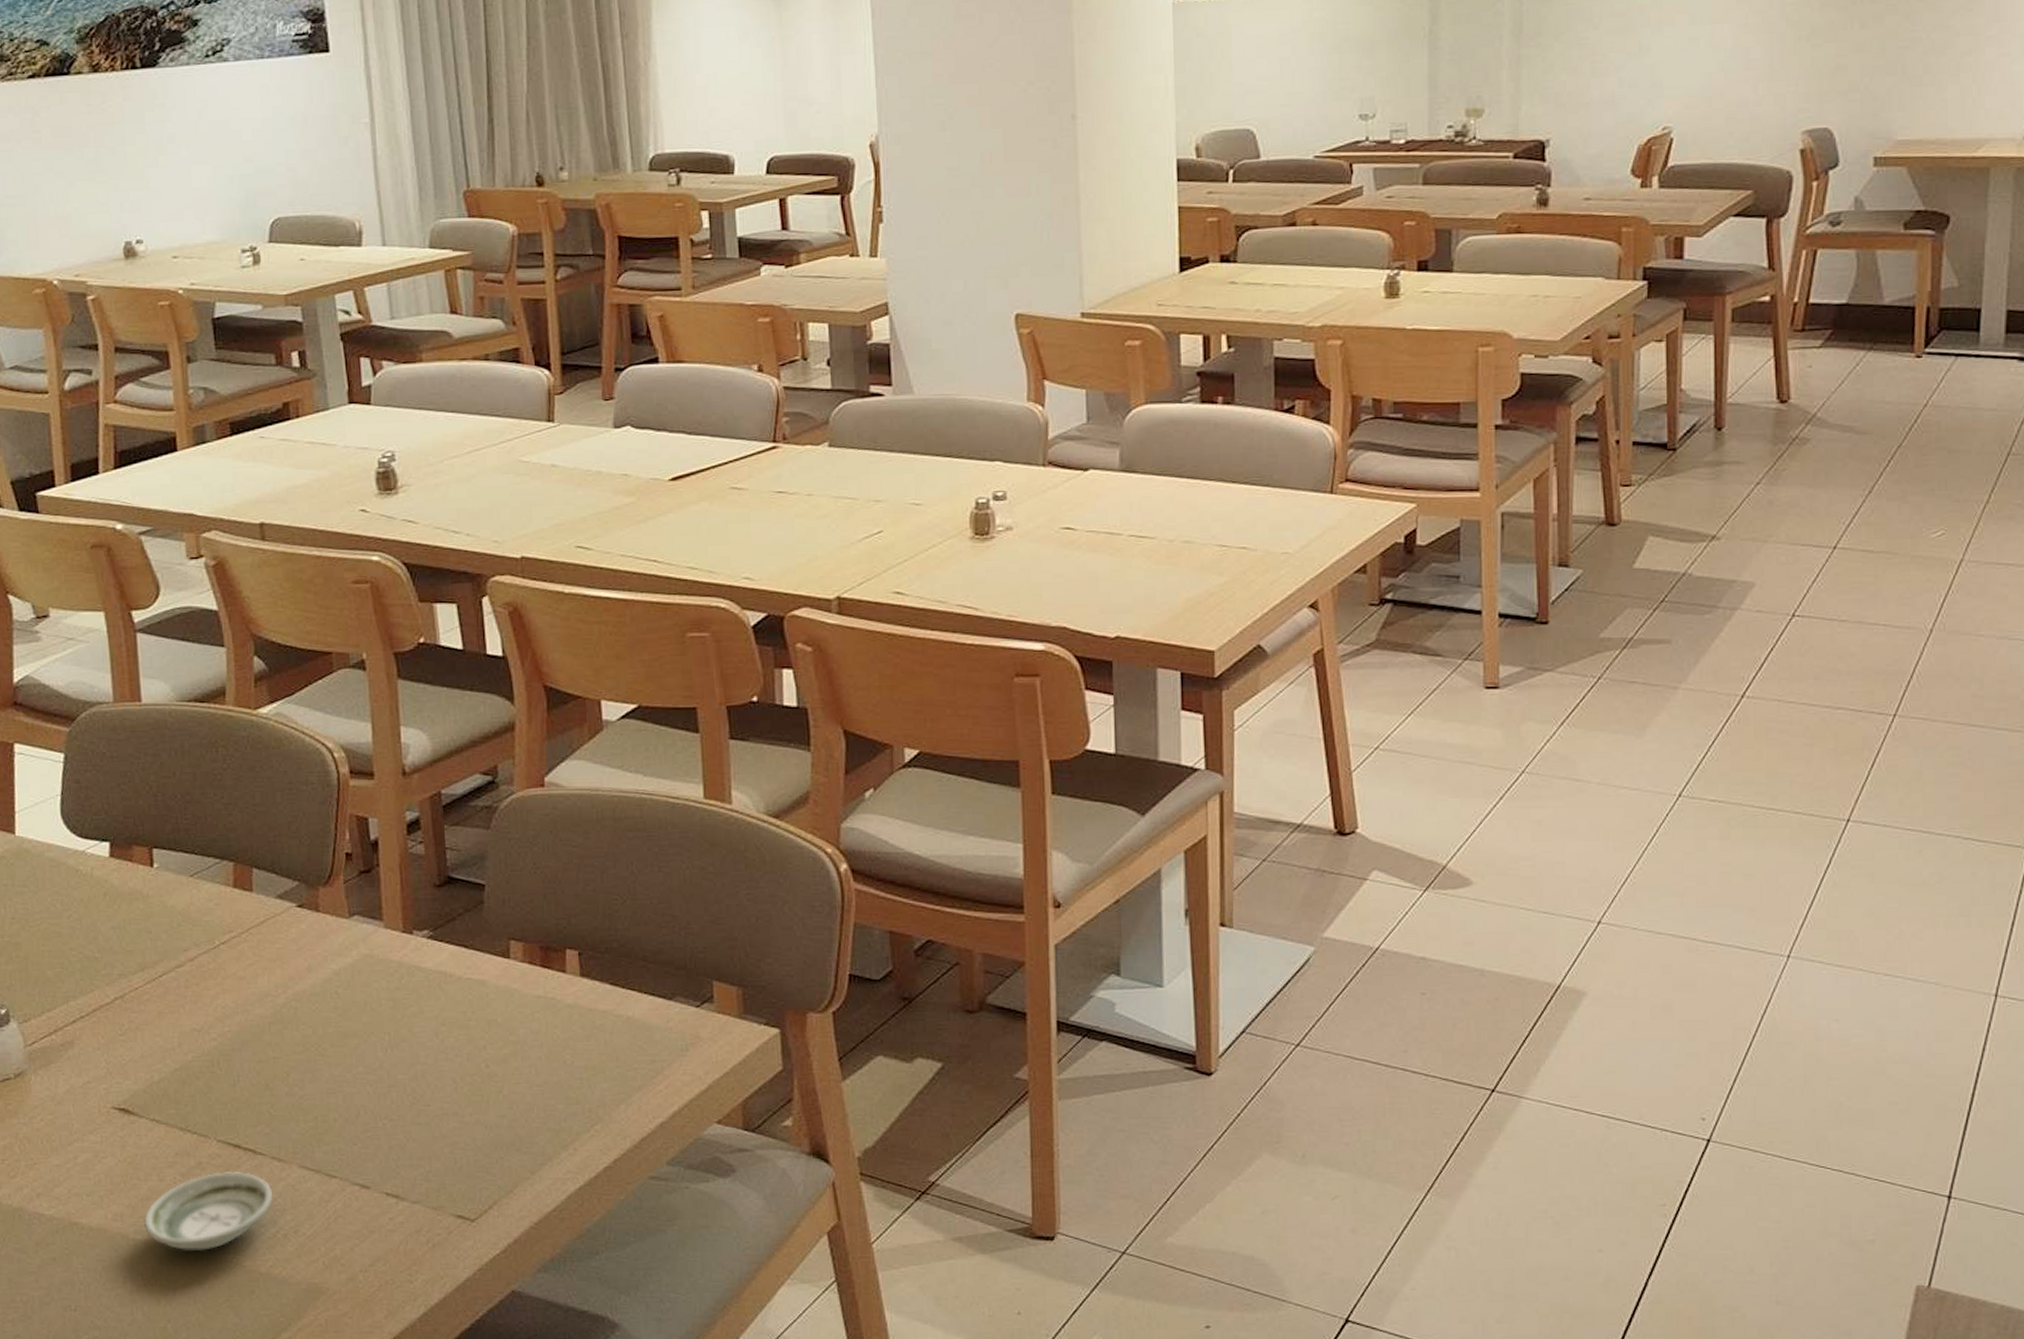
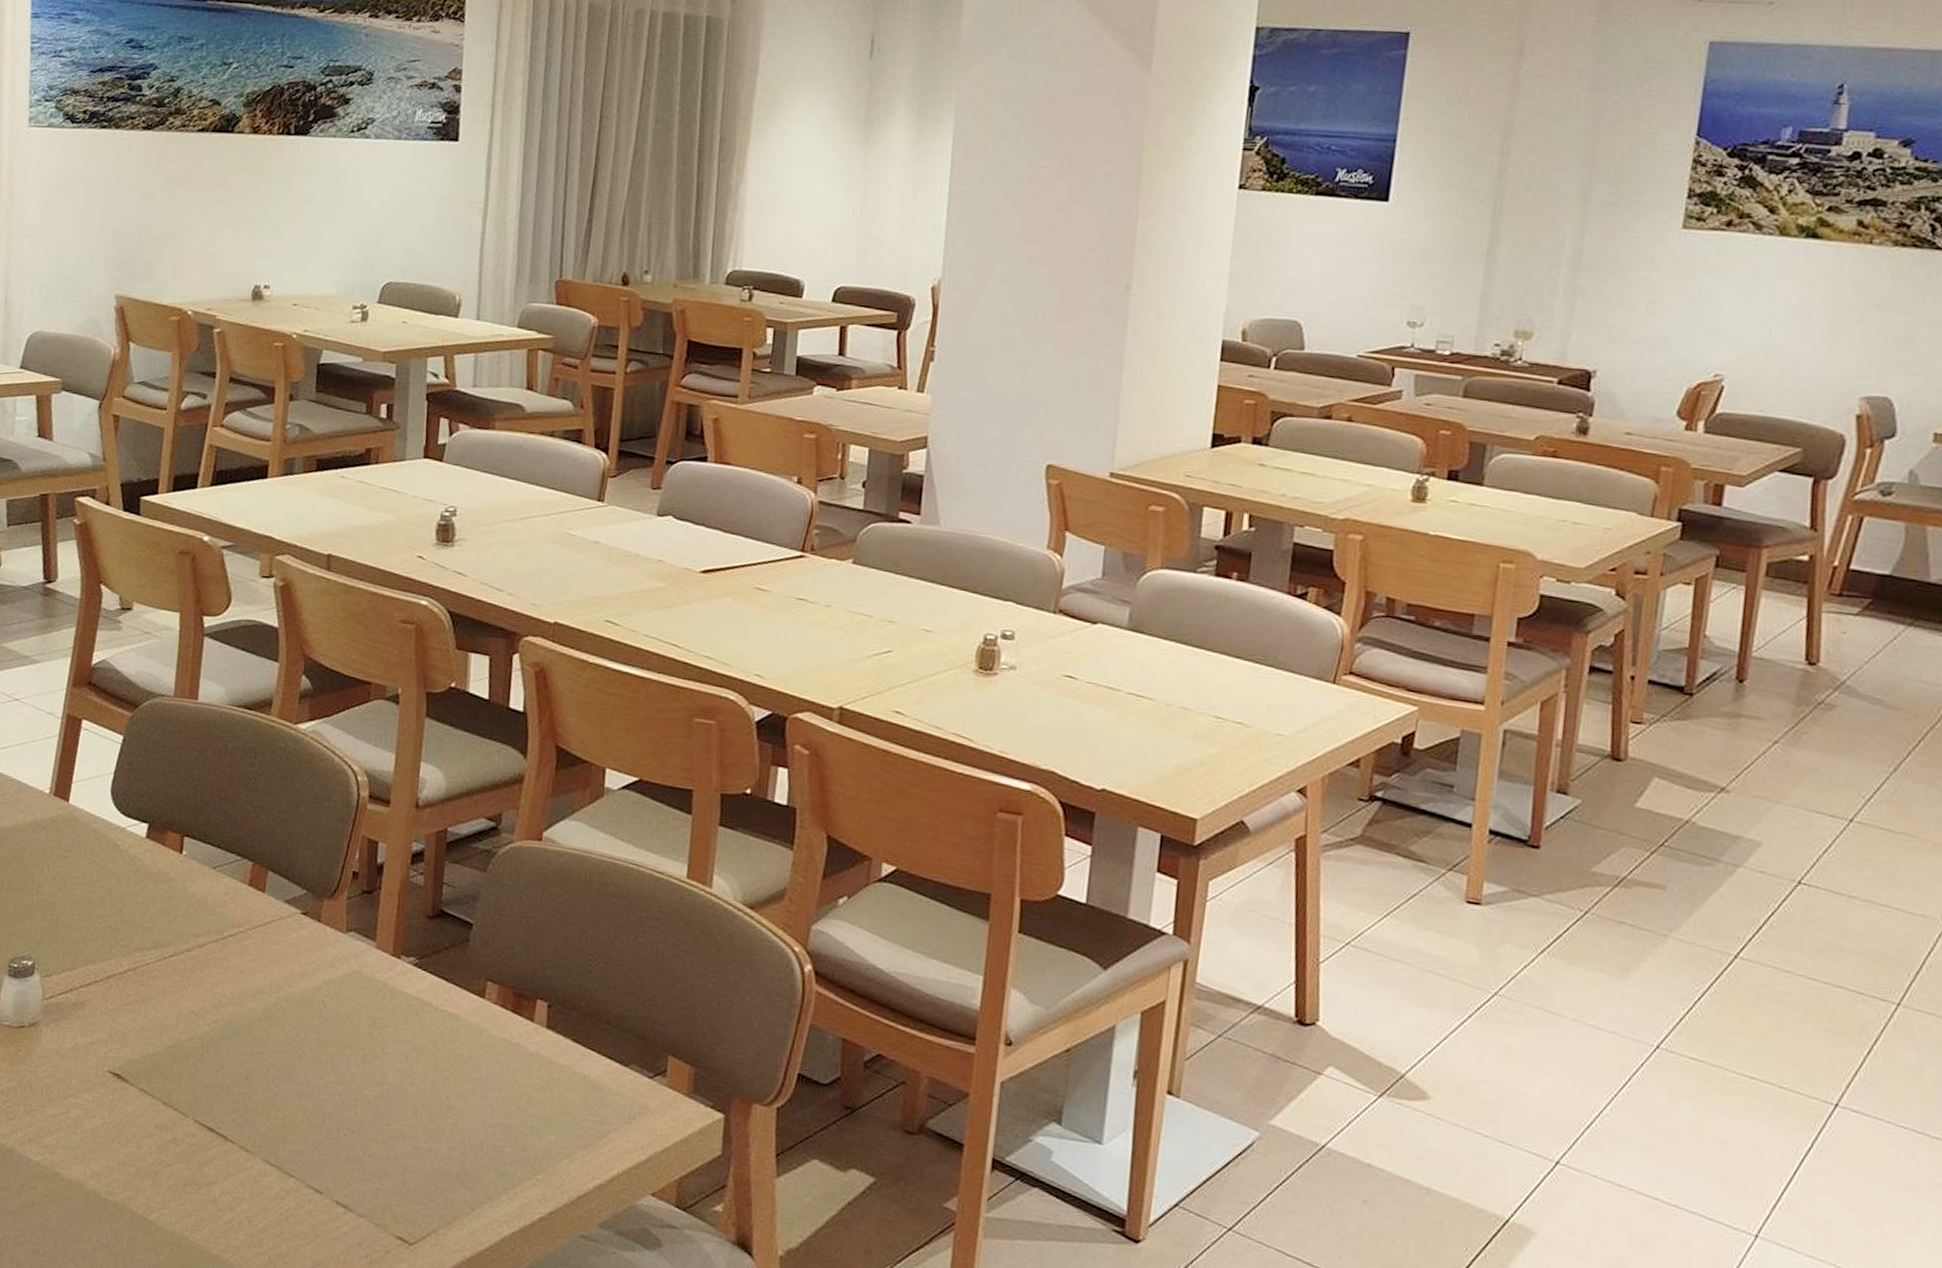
saucer: present [143,1171,272,1250] -> none [116,1150,235,1223]

